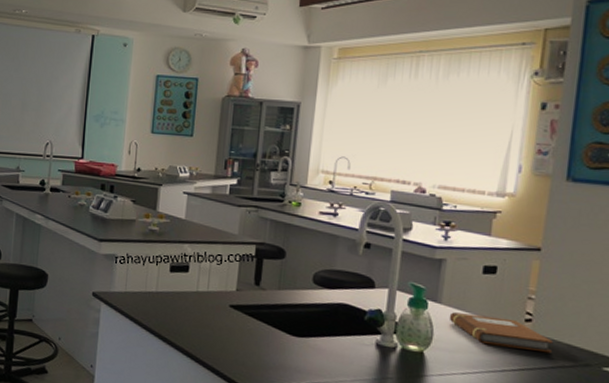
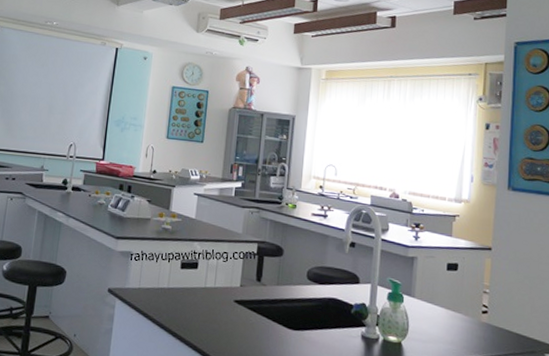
notebook: present [449,312,554,354] -> none [421,305,506,342]

